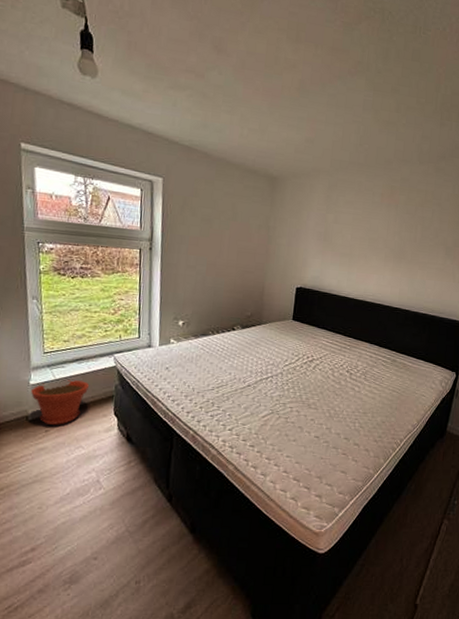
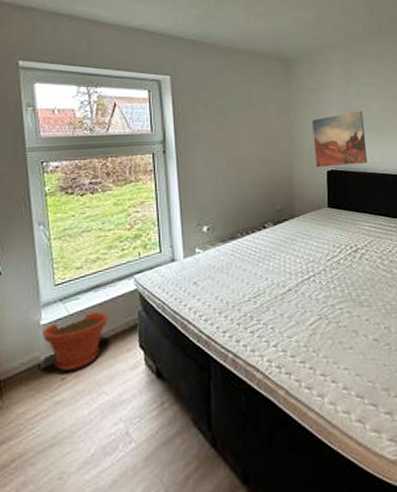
wall art: none [287,236,337,286] -> present [312,111,367,168]

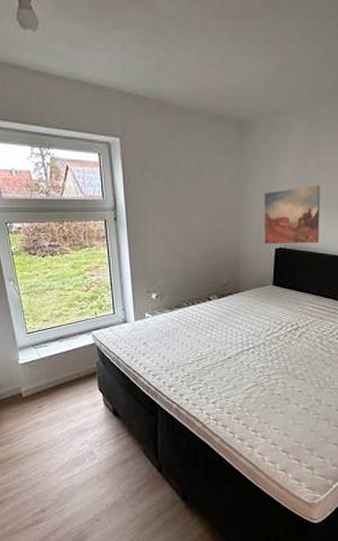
plant pot: present [42,312,109,371] -> none [21,358,73,401]

